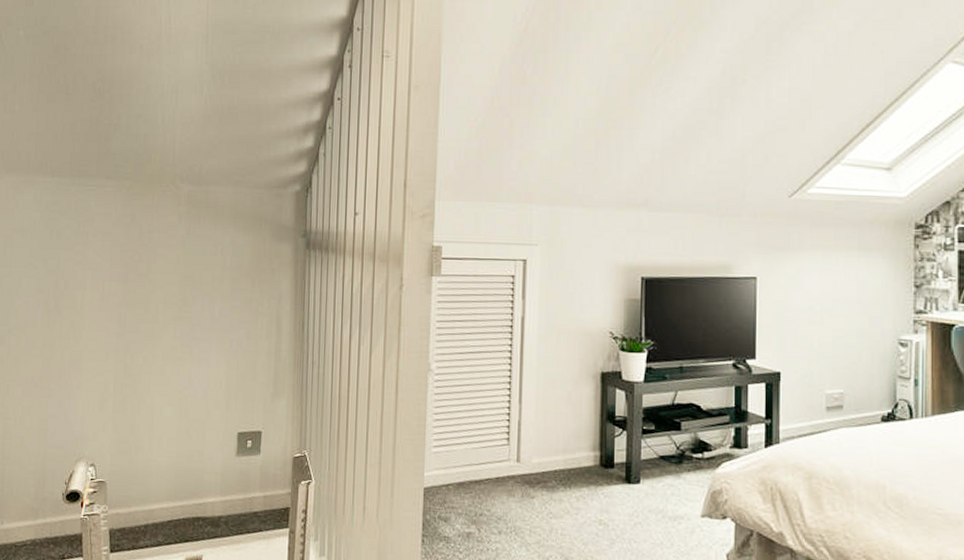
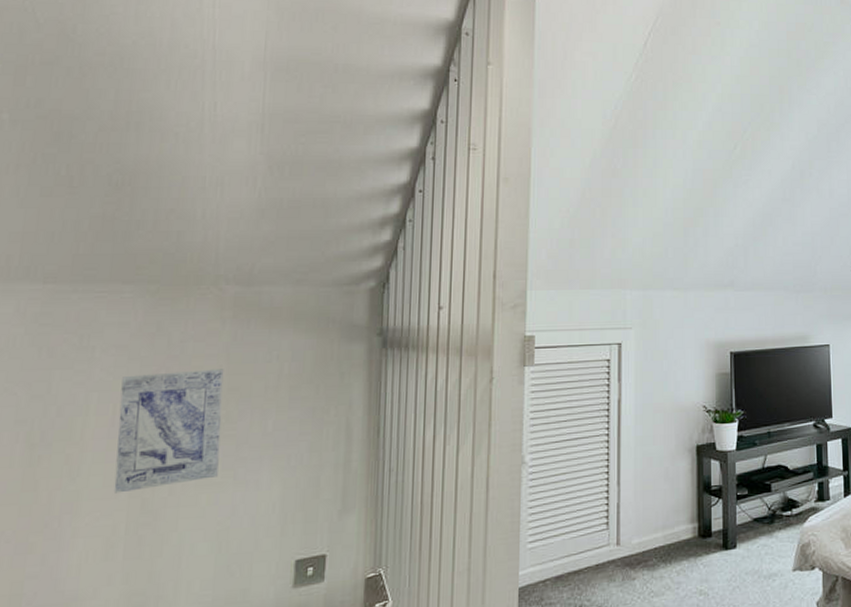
wall art: none [105,258,181,357] -> present [113,369,224,493]

